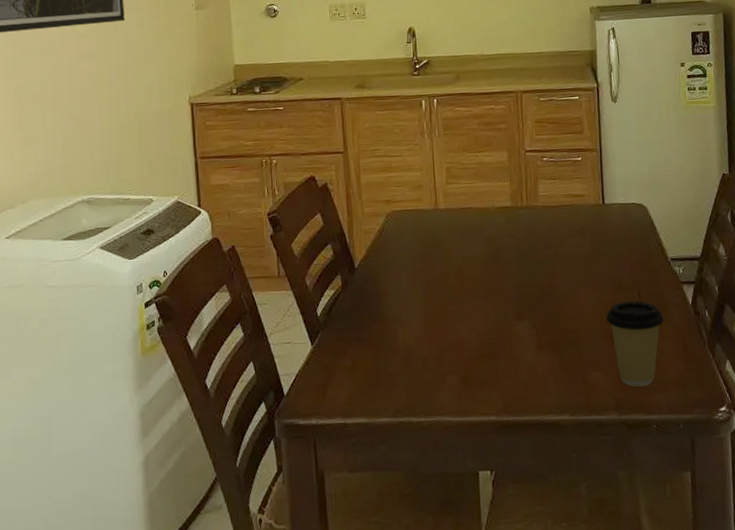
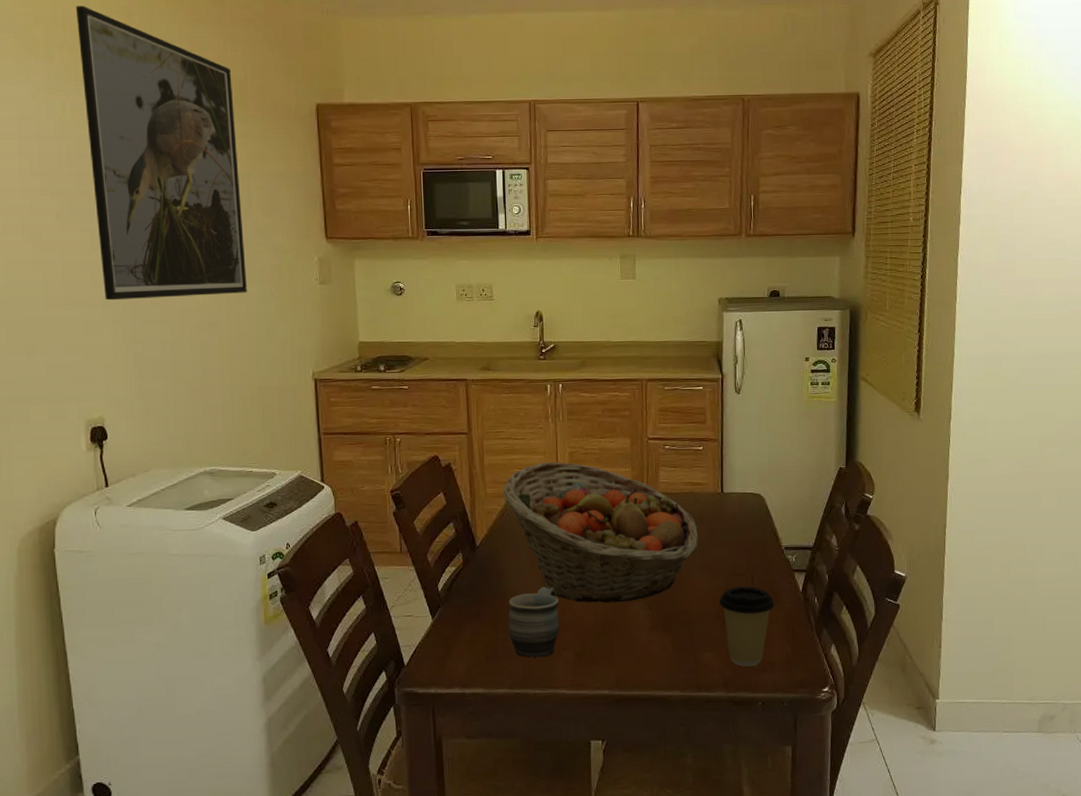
fruit basket: none [380,178,582,324] -> present [503,462,698,603]
mug: none [389,308,443,384] -> present [508,587,560,659]

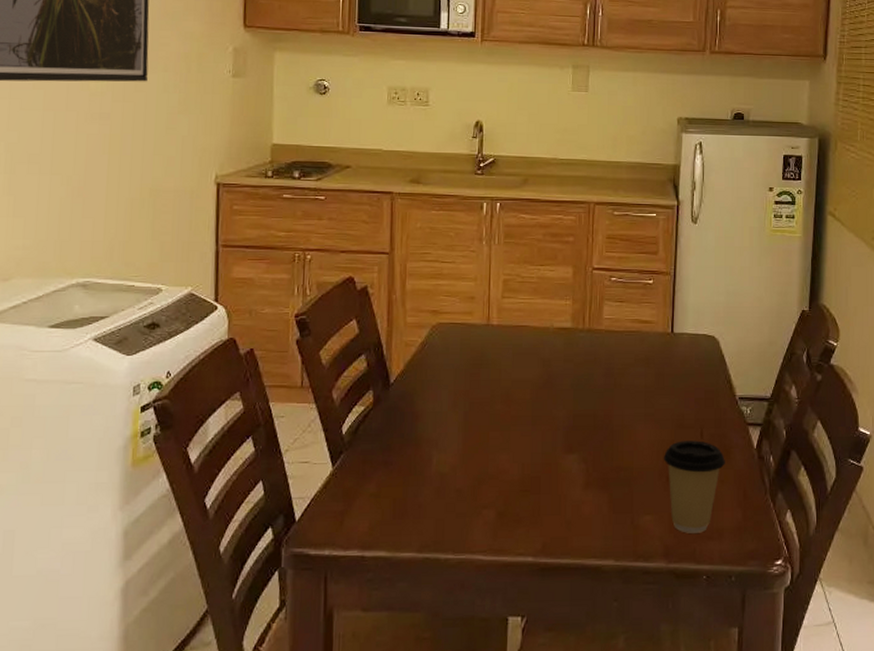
fruit basket: present [503,462,698,603] -> none [425,290,643,455]
mug: present [508,587,560,659] -> none [420,434,481,517]

